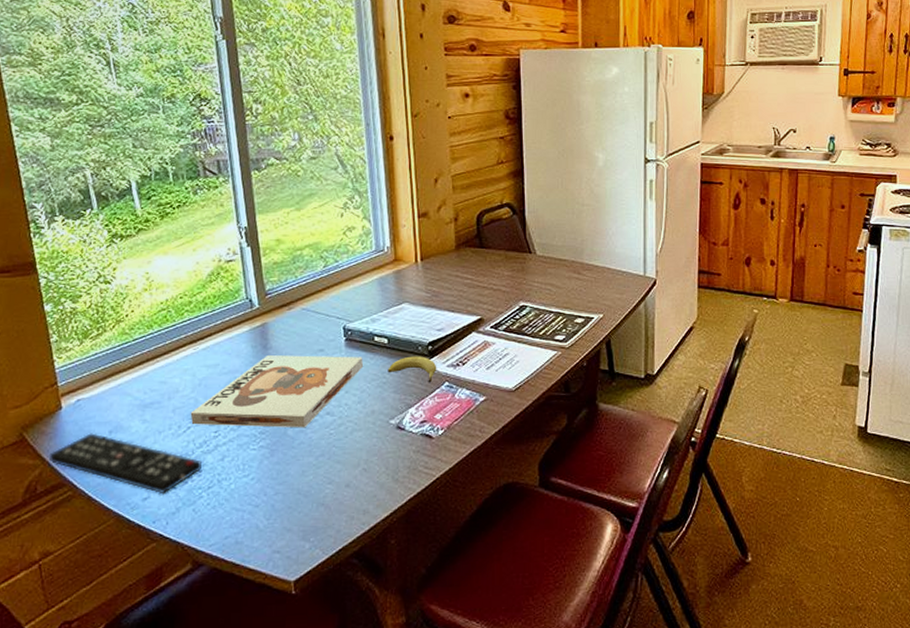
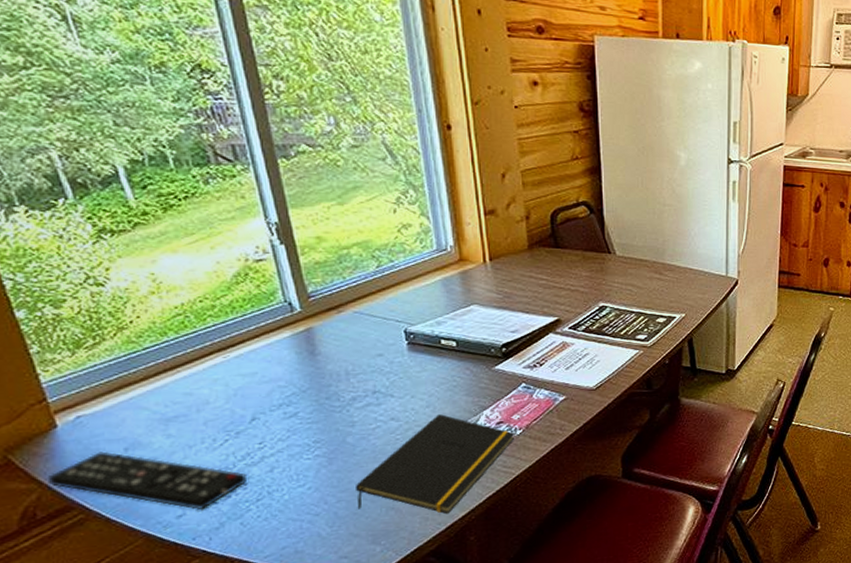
board game: present [190,355,364,428] -> none [226,360,431,438]
notepad: none [291,411,437,514] -> present [356,414,515,514]
fruit: present [387,356,437,383] -> none [458,358,513,385]

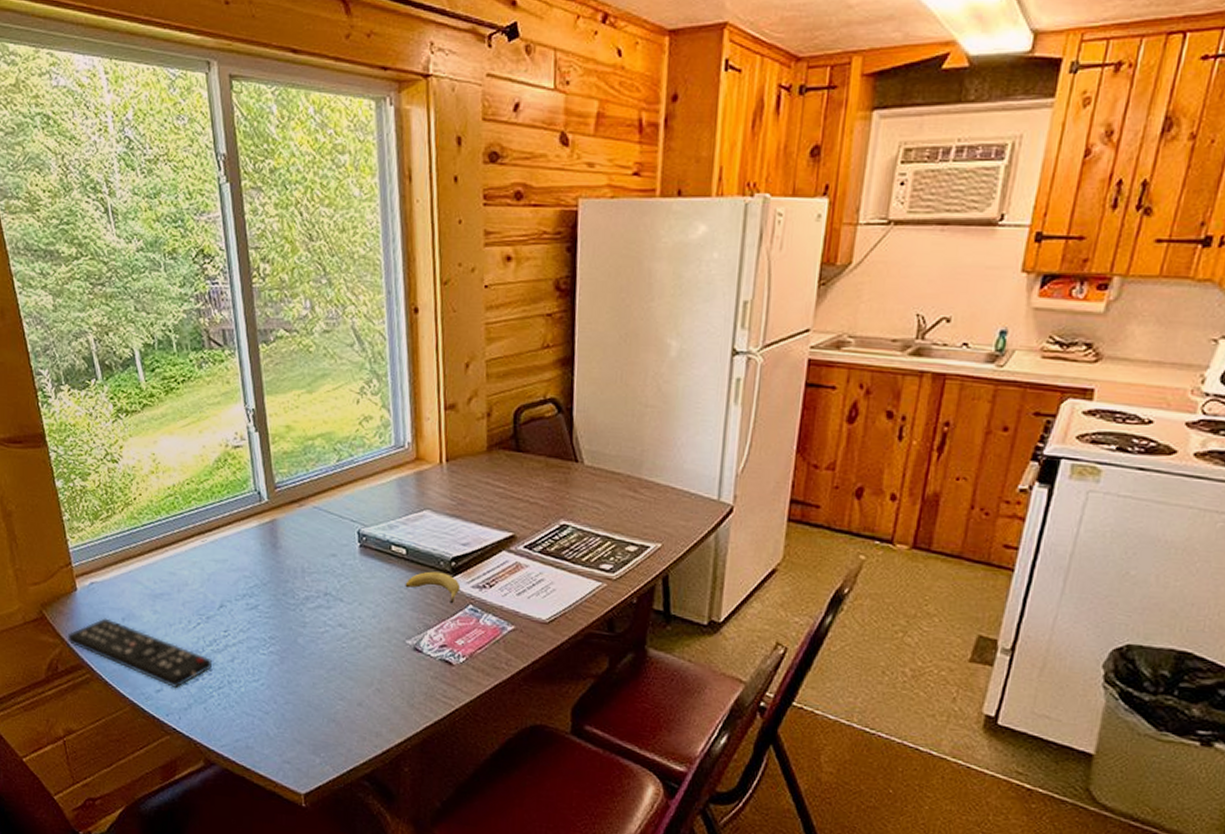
notepad: present [356,414,515,514] -> none [302,627,458,738]
fruit: none [458,358,513,385] -> present [405,571,461,604]

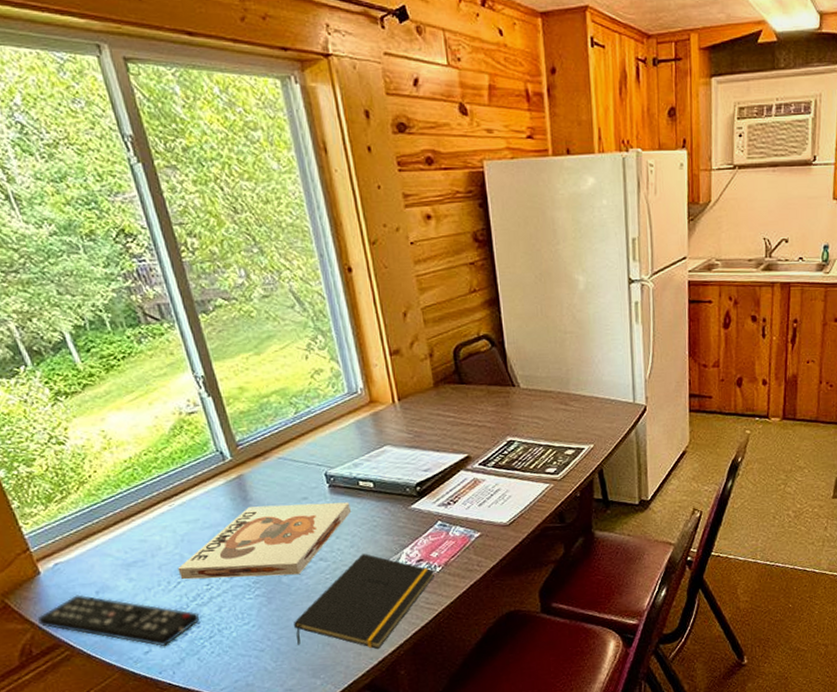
board game: none [200,555,379,638] -> present [177,502,352,580]
notepad: none [302,627,458,738] -> present [294,554,435,650]
fruit: present [405,571,461,604] -> none [377,497,428,523]

